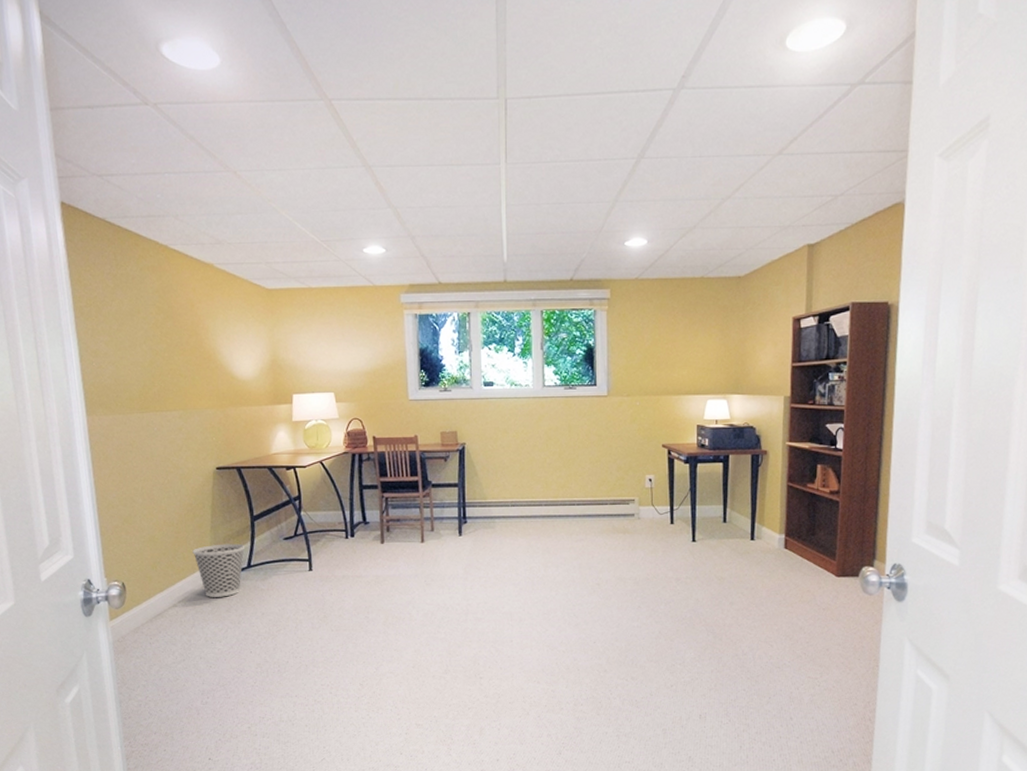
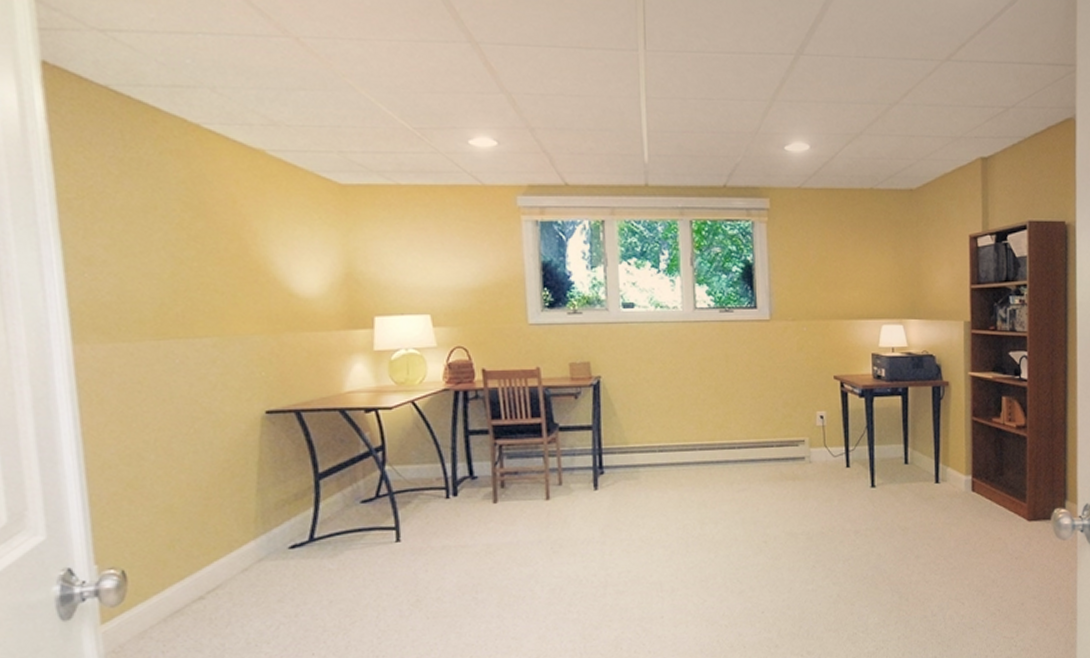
wastebasket: present [192,543,245,597] -> none [229,510,307,584]

